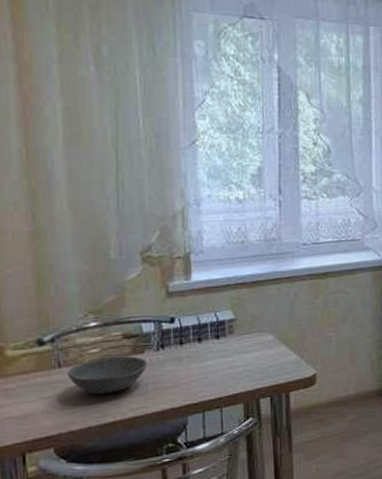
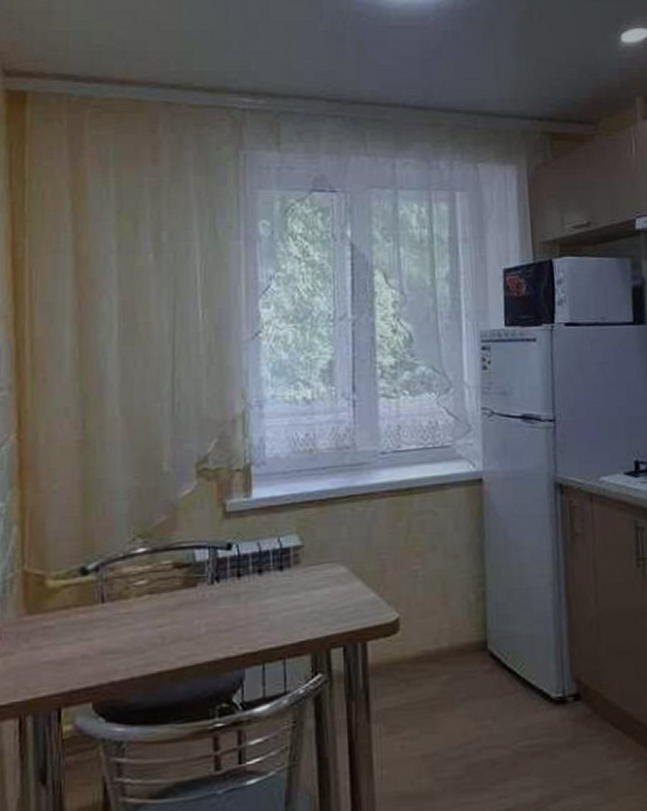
soup bowl: present [68,355,148,395] -> none [112,589,201,637]

